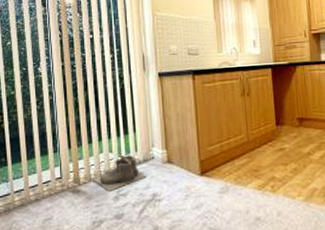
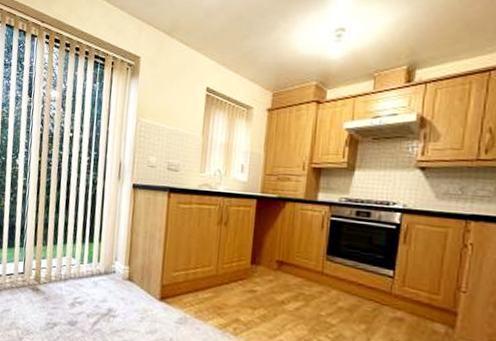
boots: present [93,154,146,191] -> none [53,262,105,297]

